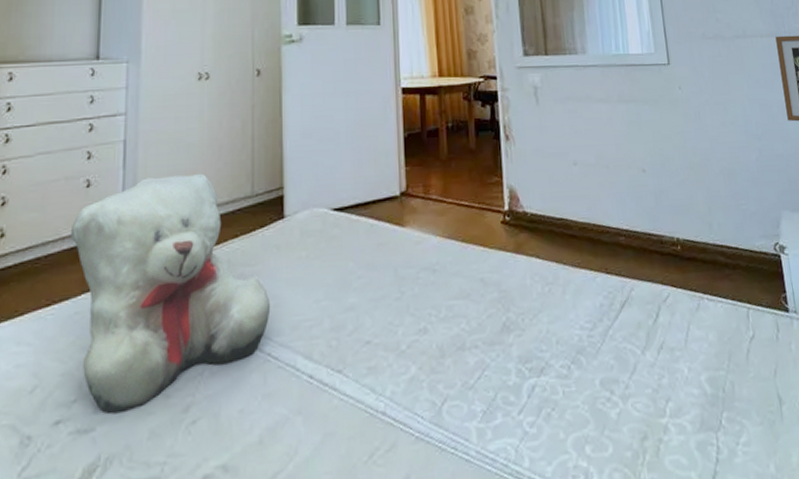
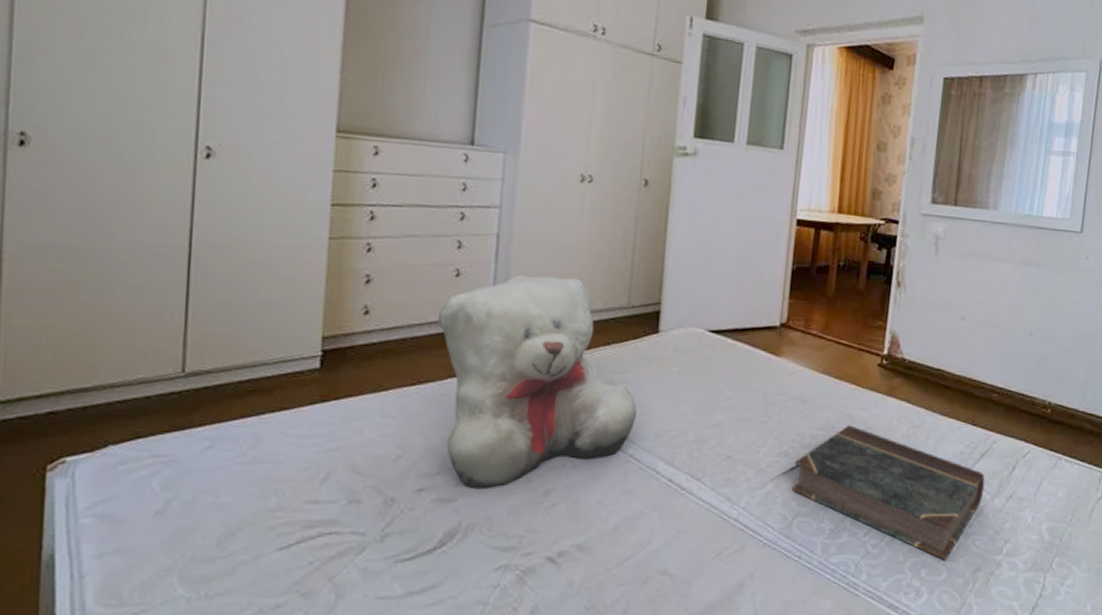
book: none [435,290,633,433] -> present [792,425,985,561]

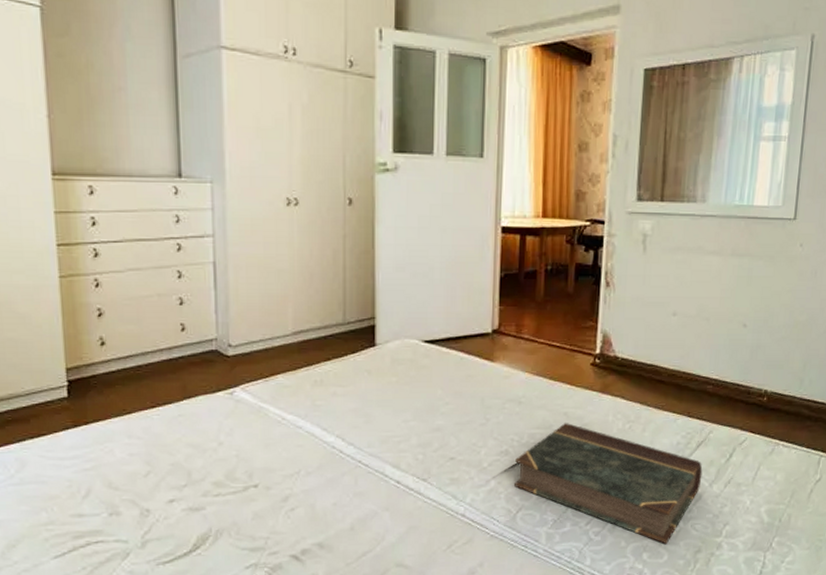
teddy bear: present [437,275,637,488] -> none [167,299,362,497]

